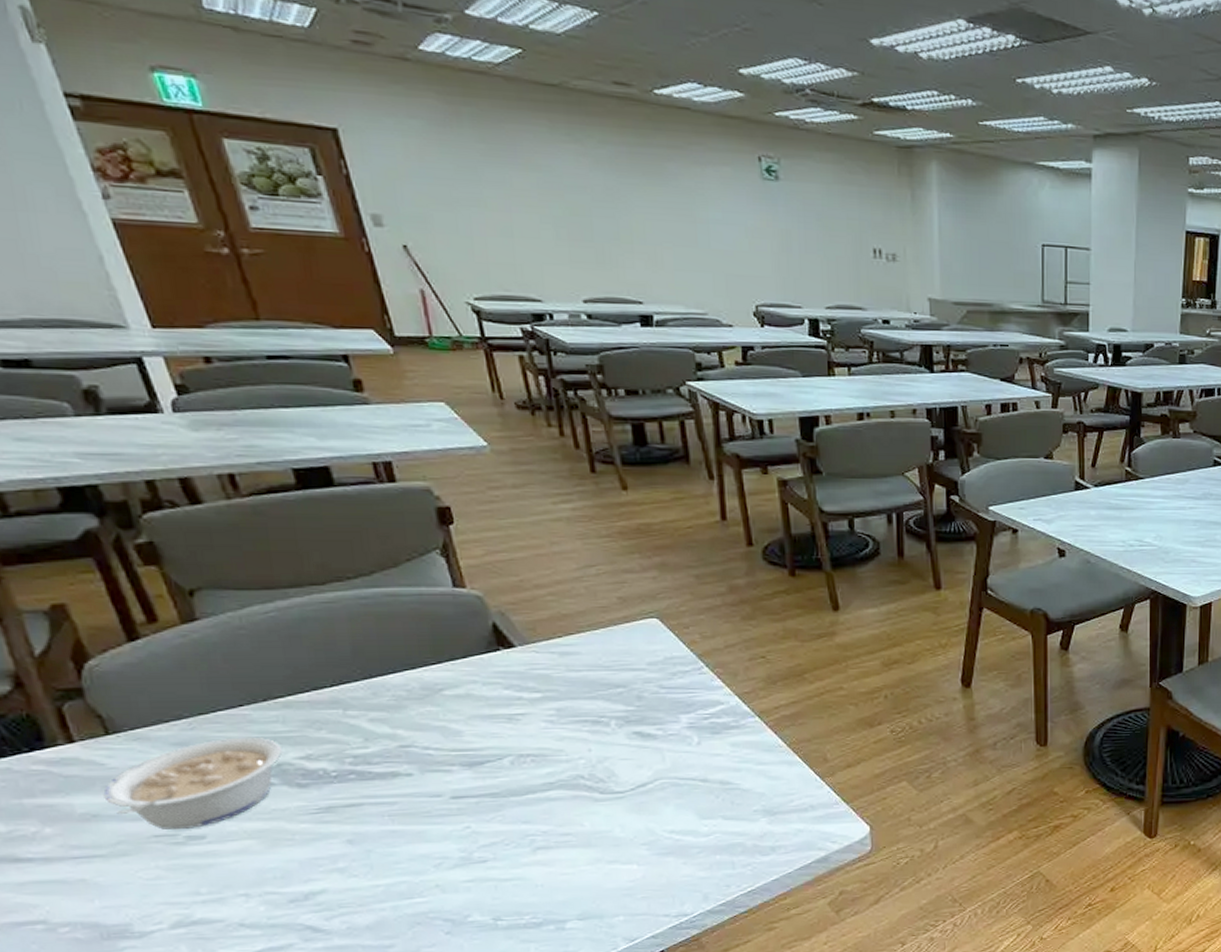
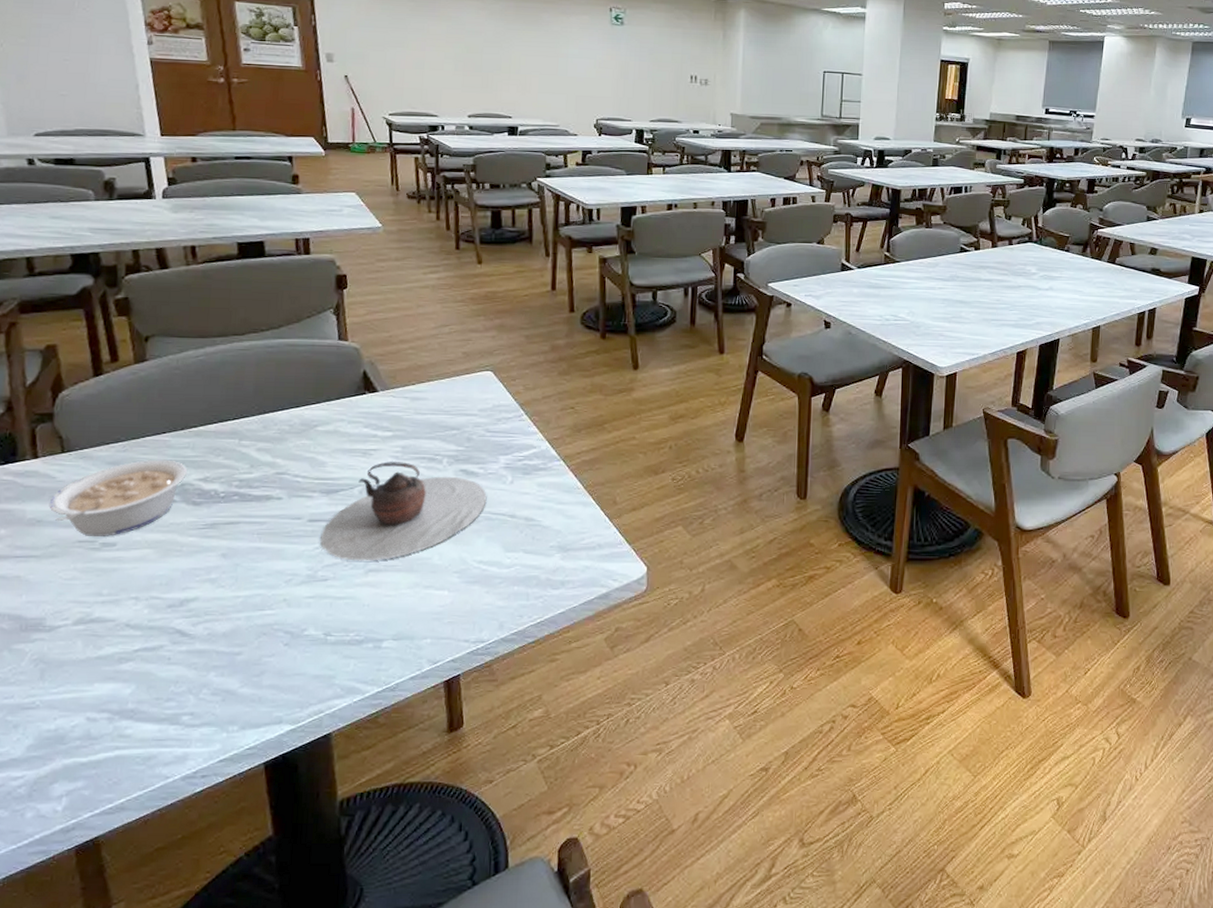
teapot: none [470,726,671,839] -> present [320,462,487,561]

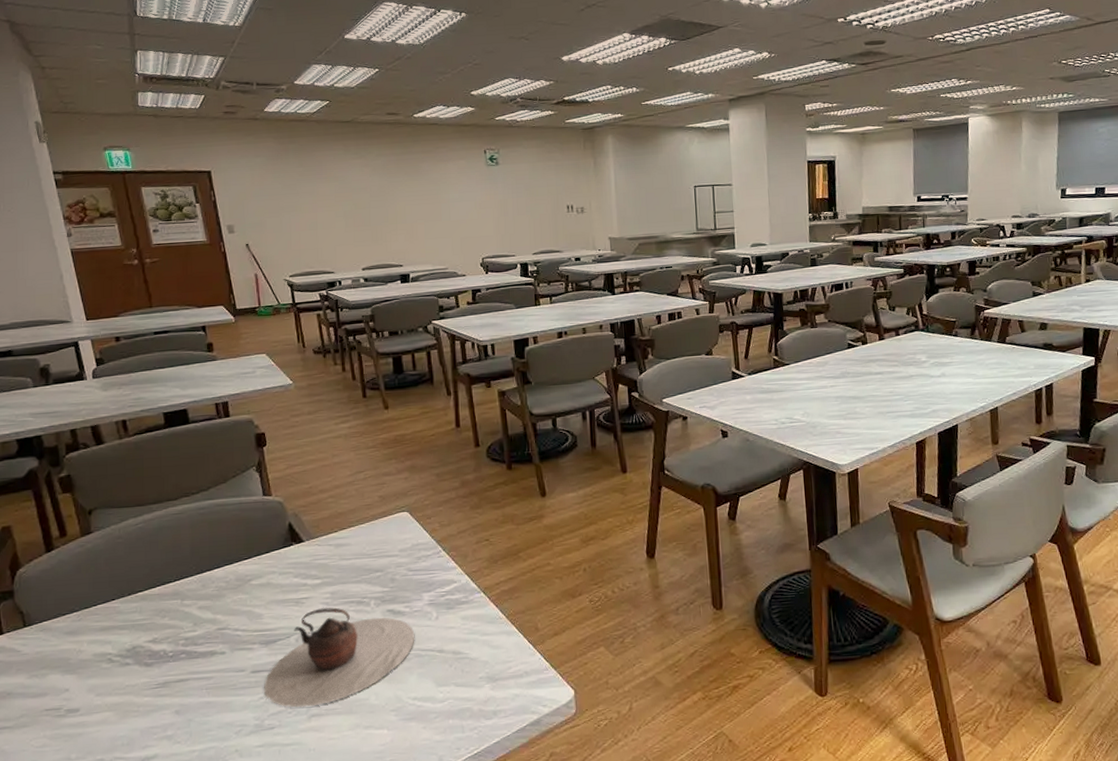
legume: present [49,459,187,537] -> none [17,625,137,705]

